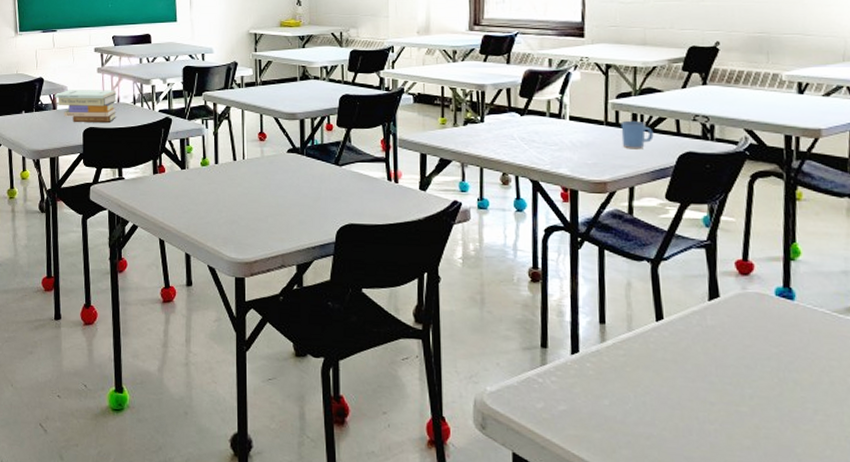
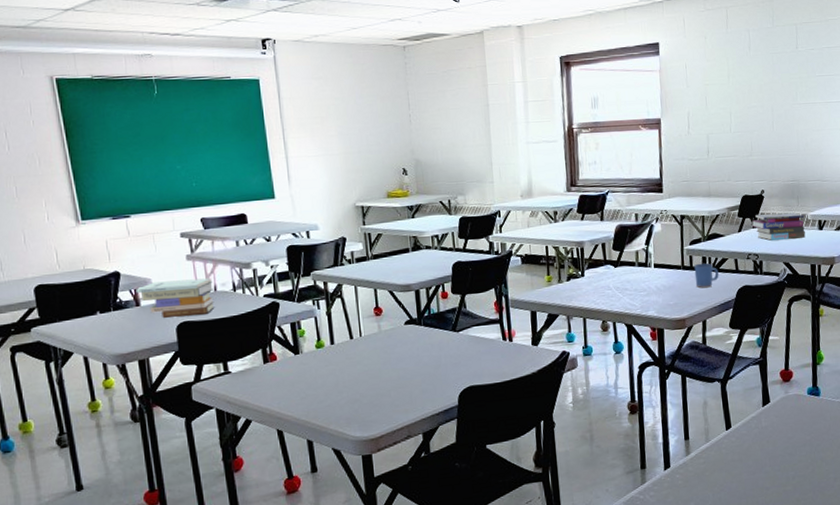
books: none [701,69,778,102] -> present [752,212,806,241]

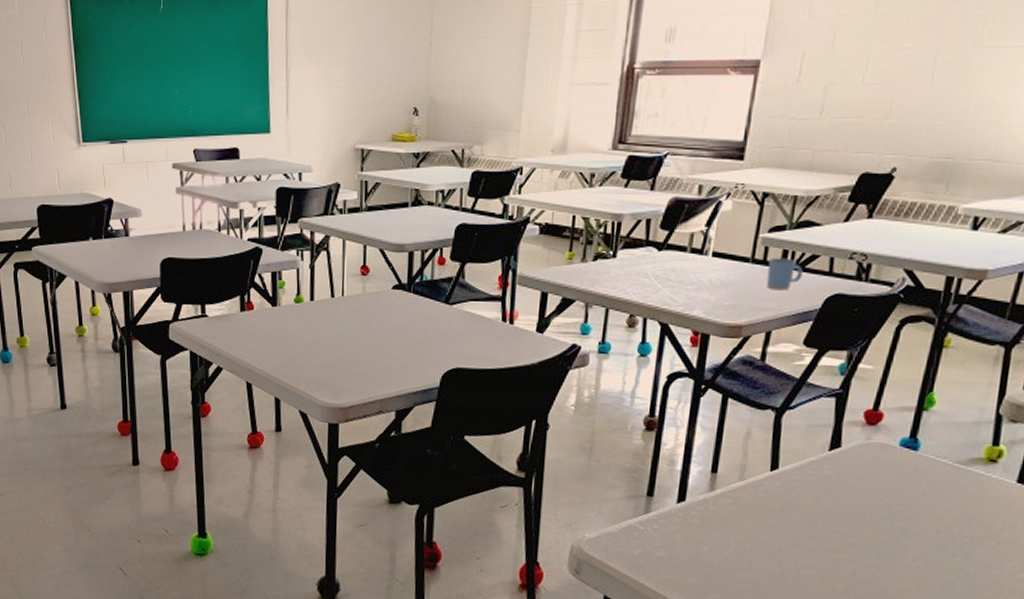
books: present [135,278,215,318] -> none [126,213,199,252]
books: present [752,212,806,241] -> none [867,200,952,239]

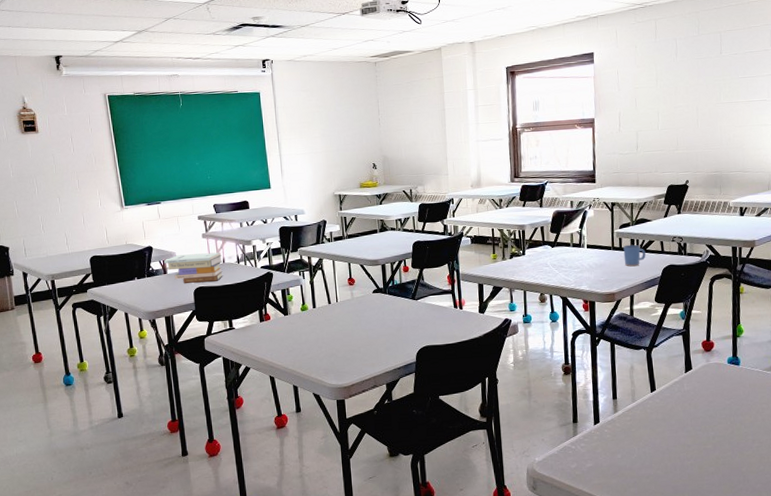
books: none [126,213,199,252] -> present [164,252,223,283]

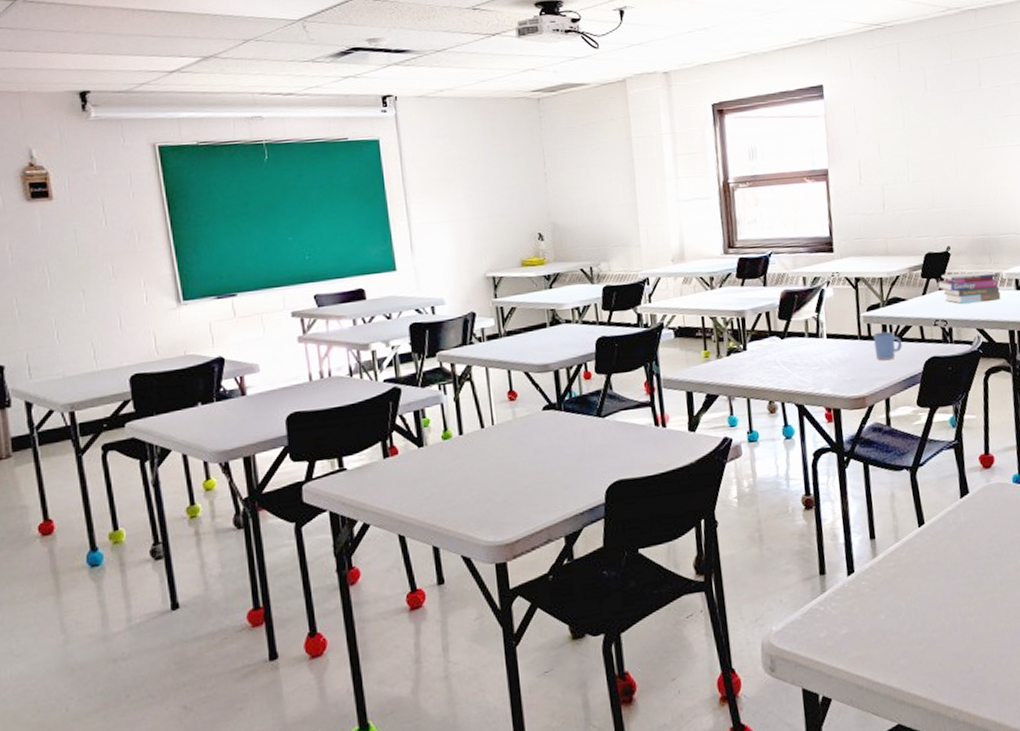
books: present [164,252,223,283] -> none [241,362,329,408]
books: none [677,200,727,225] -> present [938,271,1001,304]

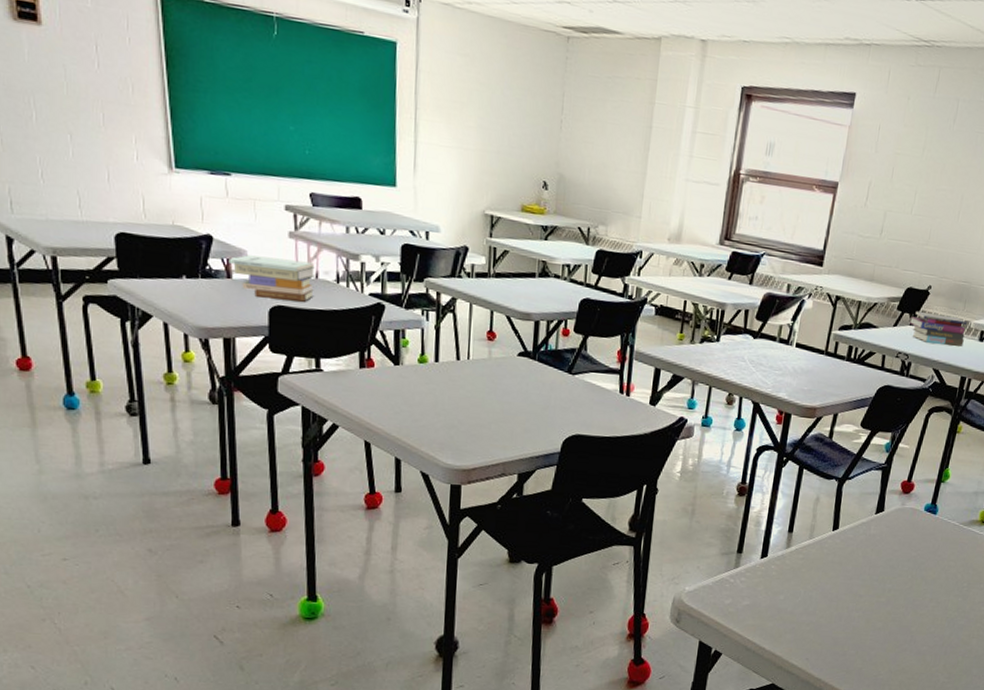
books: none [241,362,329,408] -> present [228,255,315,302]
mug: present [872,331,903,361] -> none [835,351,863,380]

